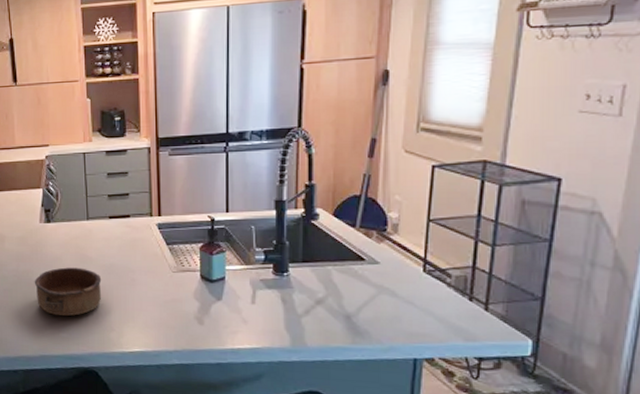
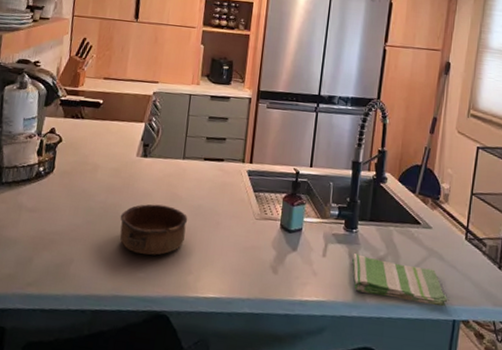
dish towel: none [286,298,406,346] -> present [352,253,448,307]

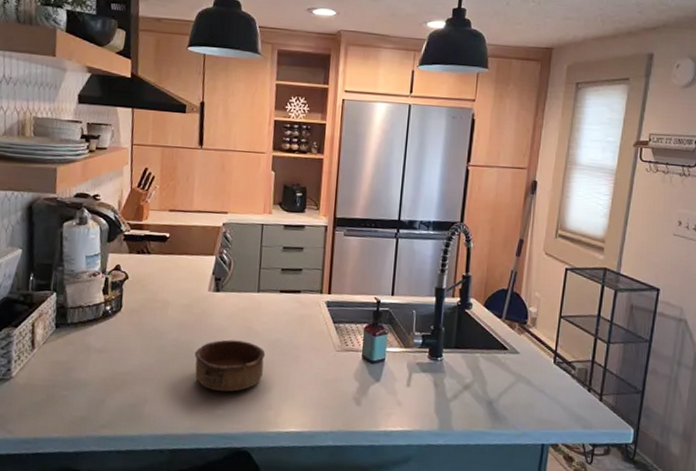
dish towel: present [352,253,448,307] -> none [437,382,537,432]

